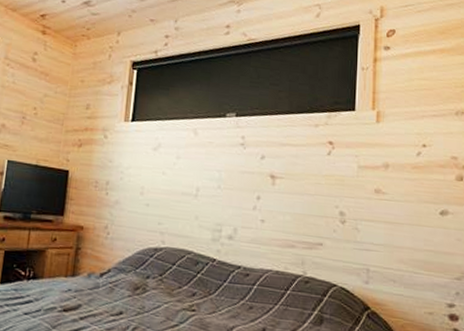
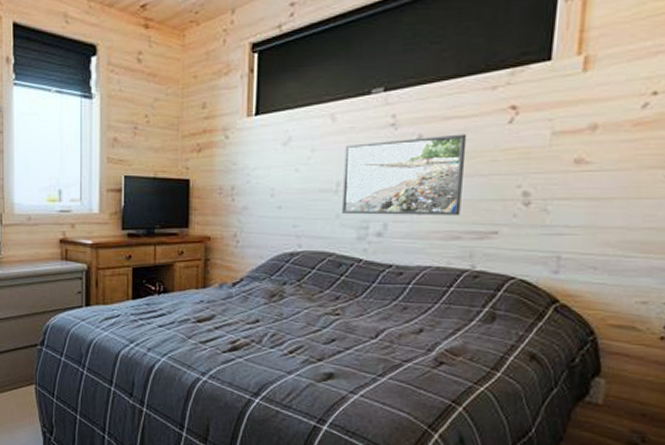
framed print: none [199,156,298,227] -> present [341,134,467,216]

